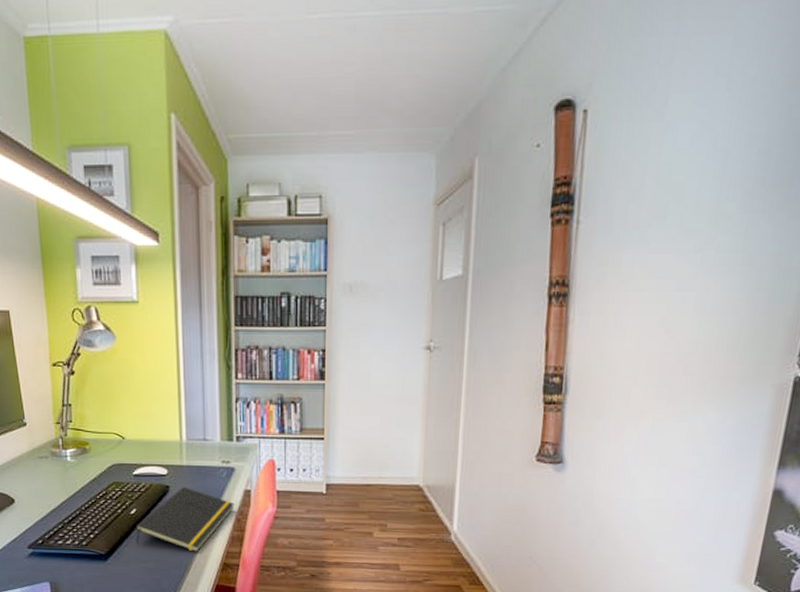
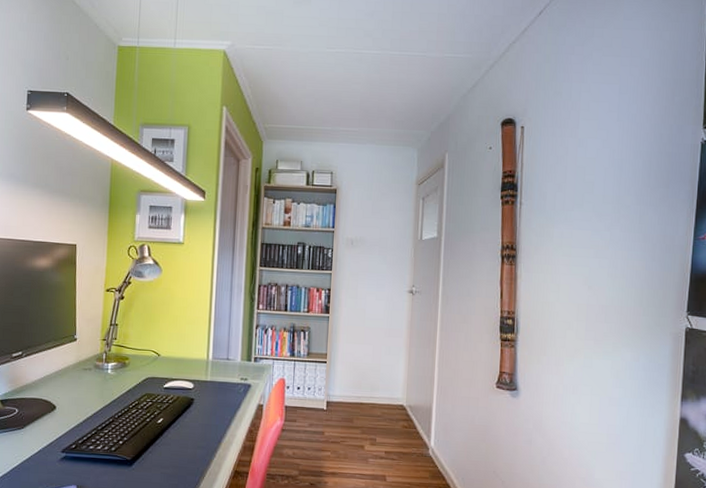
notepad: present [135,486,235,552] -> none [159,399,249,460]

